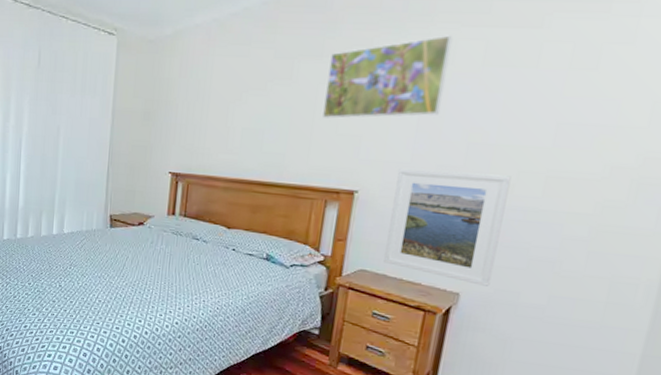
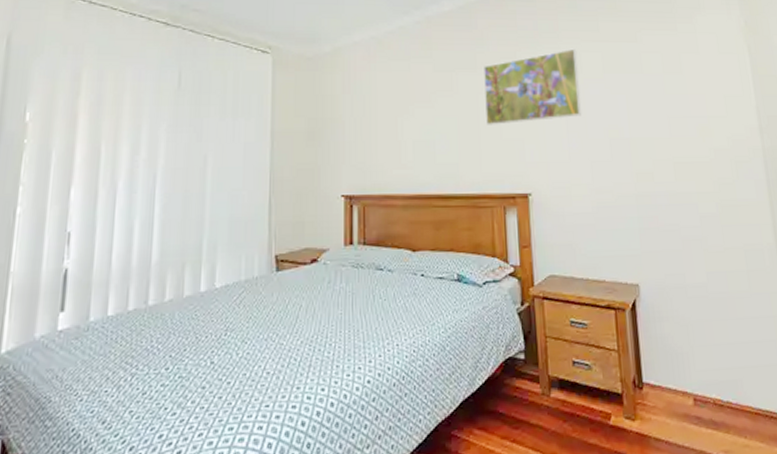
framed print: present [383,168,512,286] -> none [561,165,660,273]

